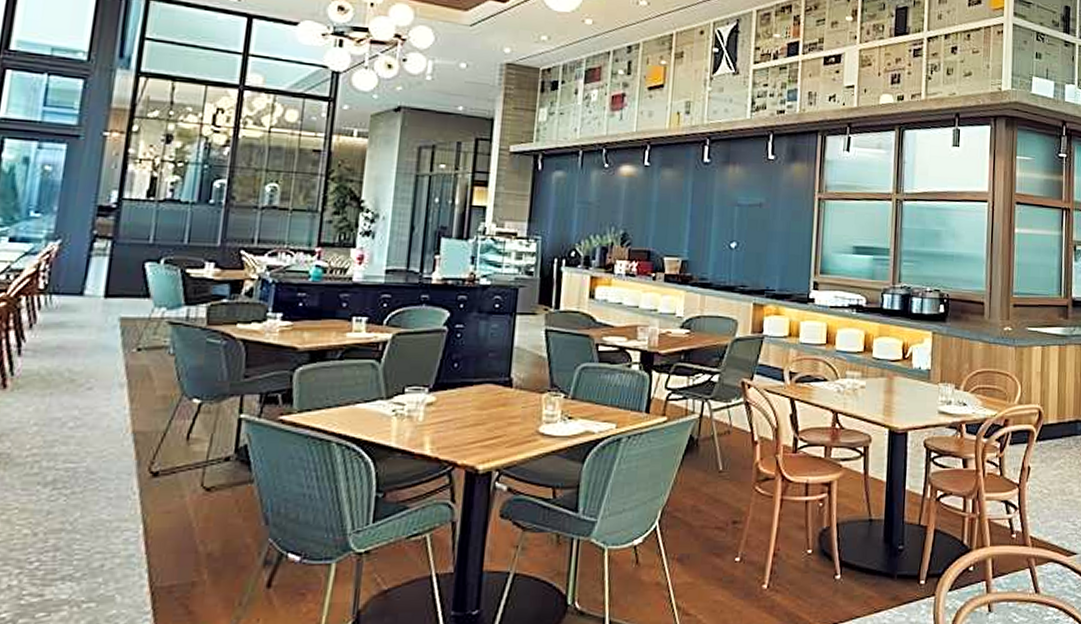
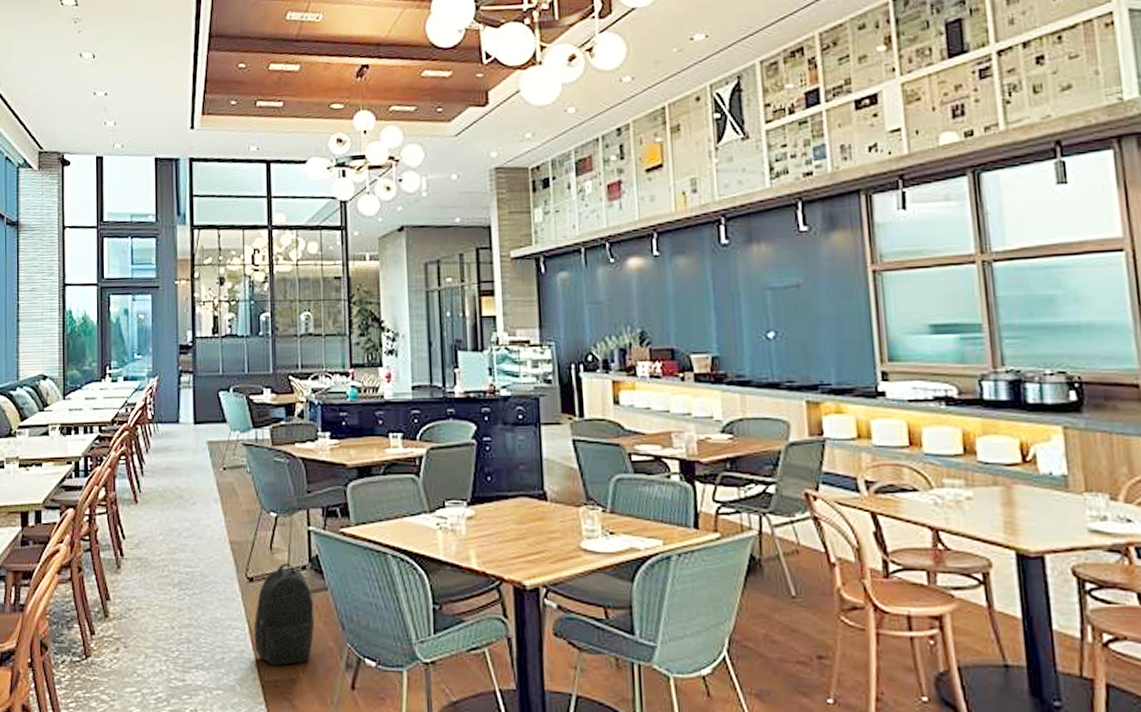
backpack: none [148,453,235,569] -> present [253,562,315,666]

